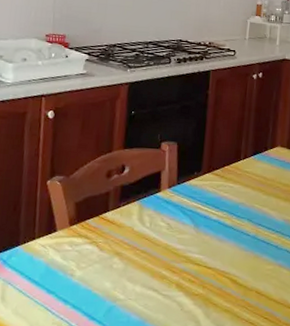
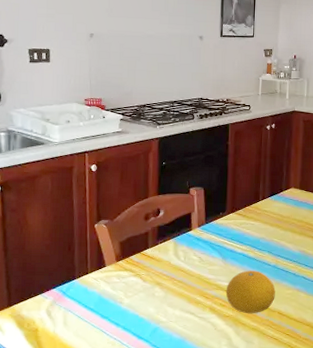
fruit: none [196,241,254,293] -> present [225,270,275,314]

